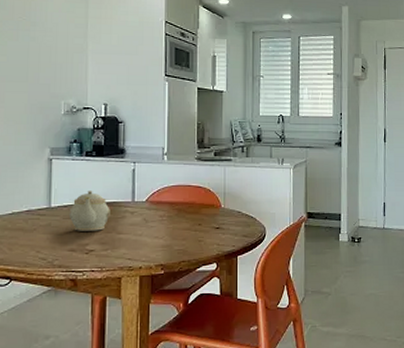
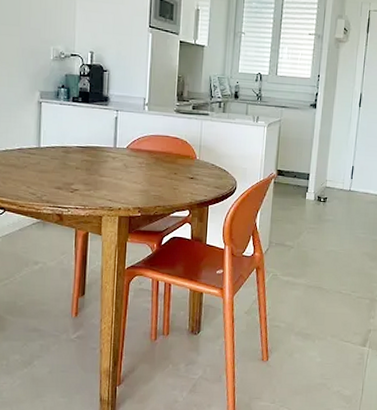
teapot: present [68,190,110,231] -> none [56,133,94,172]

